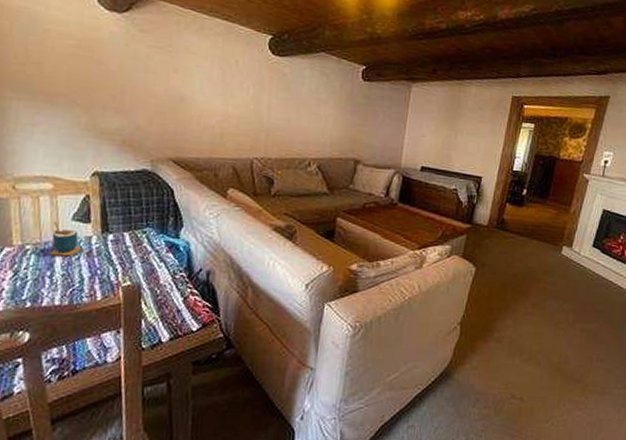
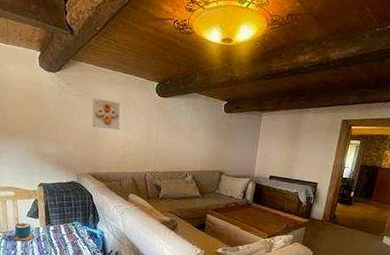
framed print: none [174,52,217,99] -> present [91,98,120,130]

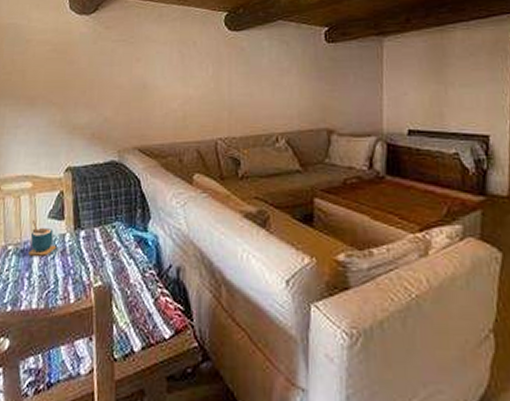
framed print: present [91,98,120,130] -> none [137,42,177,83]

